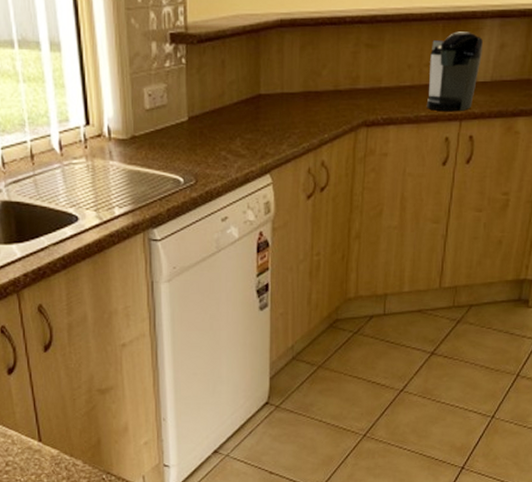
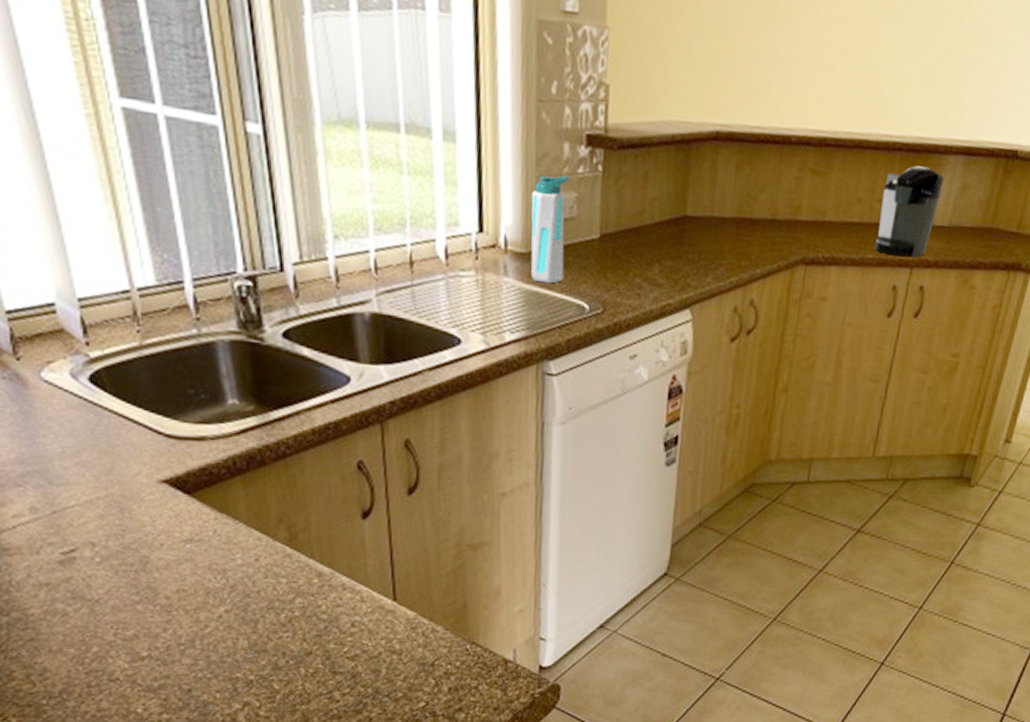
water bottle: none [127,70,161,163] -> present [530,175,569,284]

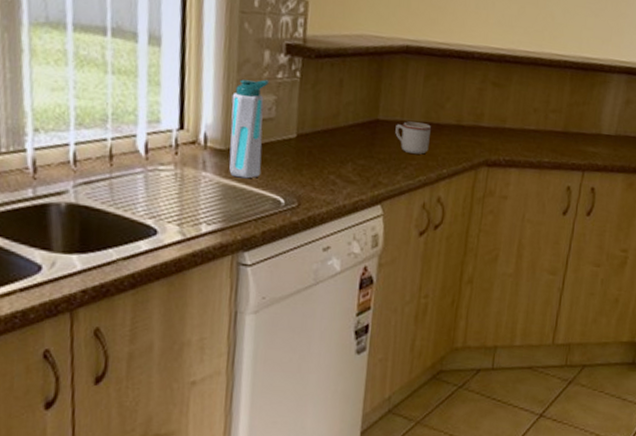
mug: none [704,216,743,253] -> present [395,121,431,155]
coffee maker: present [874,166,944,257] -> none [549,82,609,162]

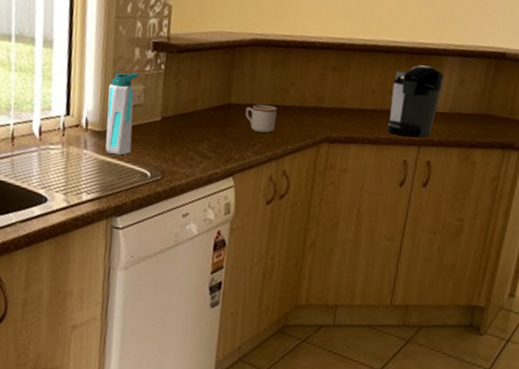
coffee maker: none [549,82,609,162] -> present [386,65,444,138]

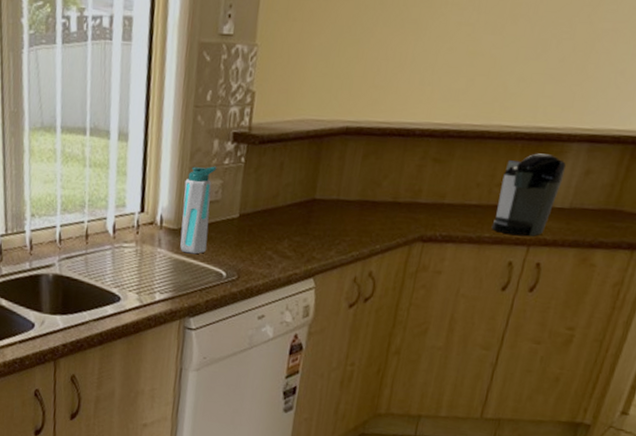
mug: present [245,104,277,133] -> none [330,199,366,231]

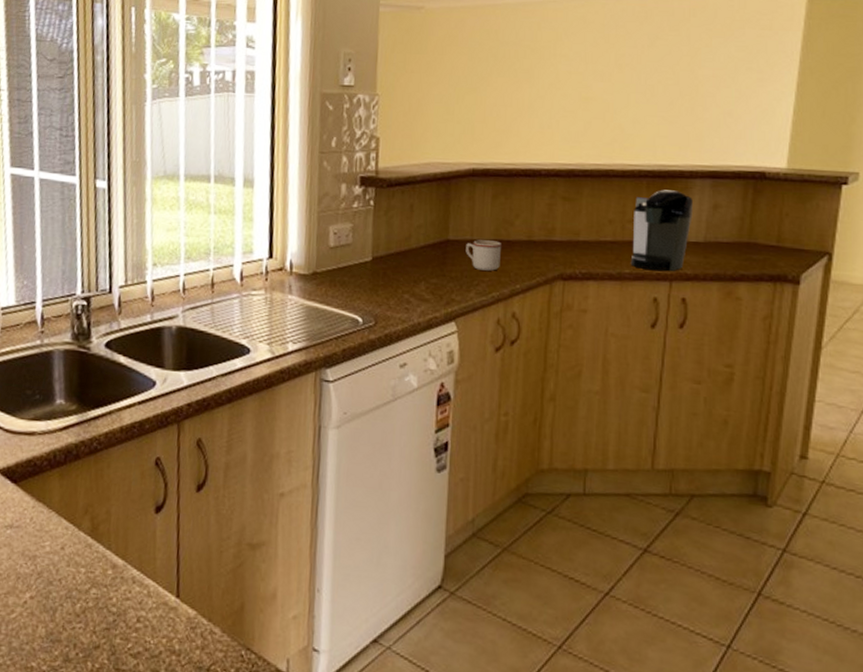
water bottle: present [180,166,217,254] -> none [312,210,346,300]
mug: none [330,199,366,231] -> present [466,240,501,271]

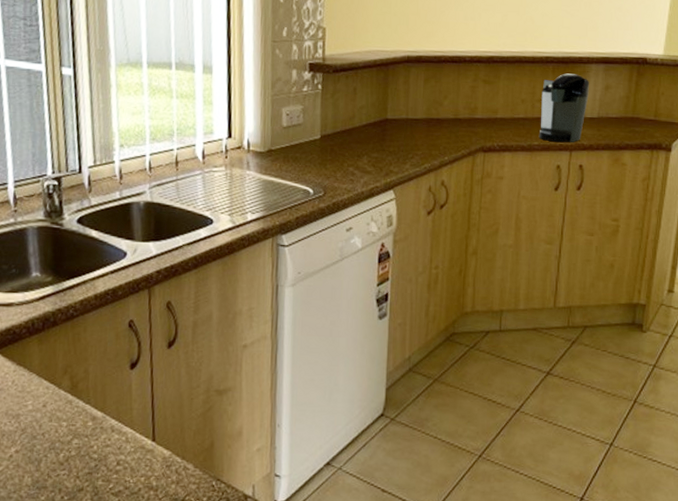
mug: present [466,240,501,271] -> none [402,118,432,145]

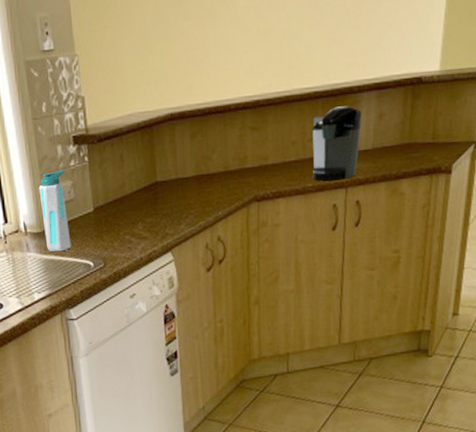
water bottle: none [267,93,297,174] -> present [38,169,72,252]

